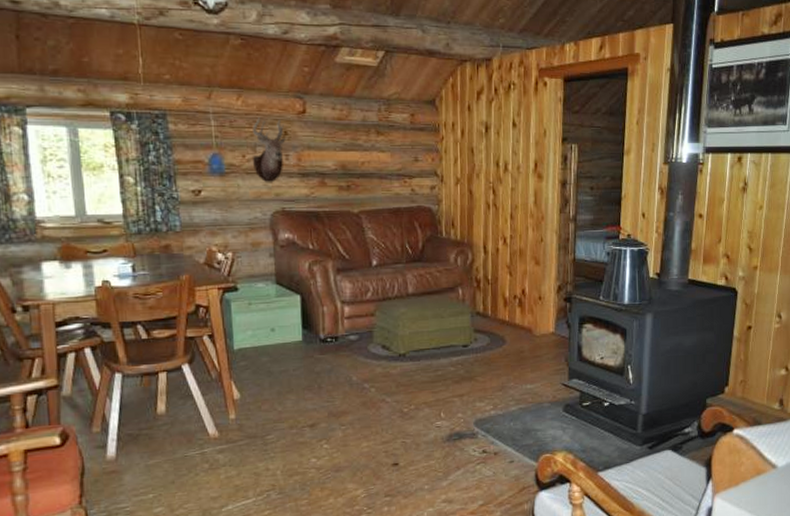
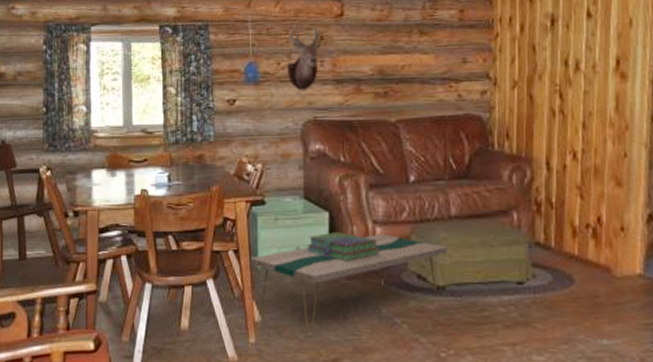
coffee table: none [225,312,407,406] -> present [249,234,448,335]
stack of books: none [280,312,348,339] -> present [306,232,379,262]

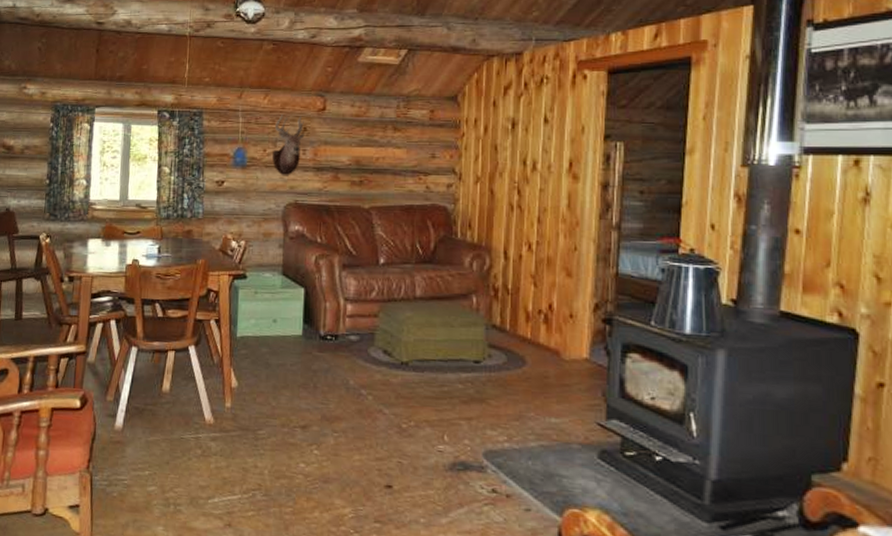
coffee table: present [249,234,448,335] -> none [229,310,412,402]
stack of books: present [306,232,379,262] -> none [282,307,349,335]

